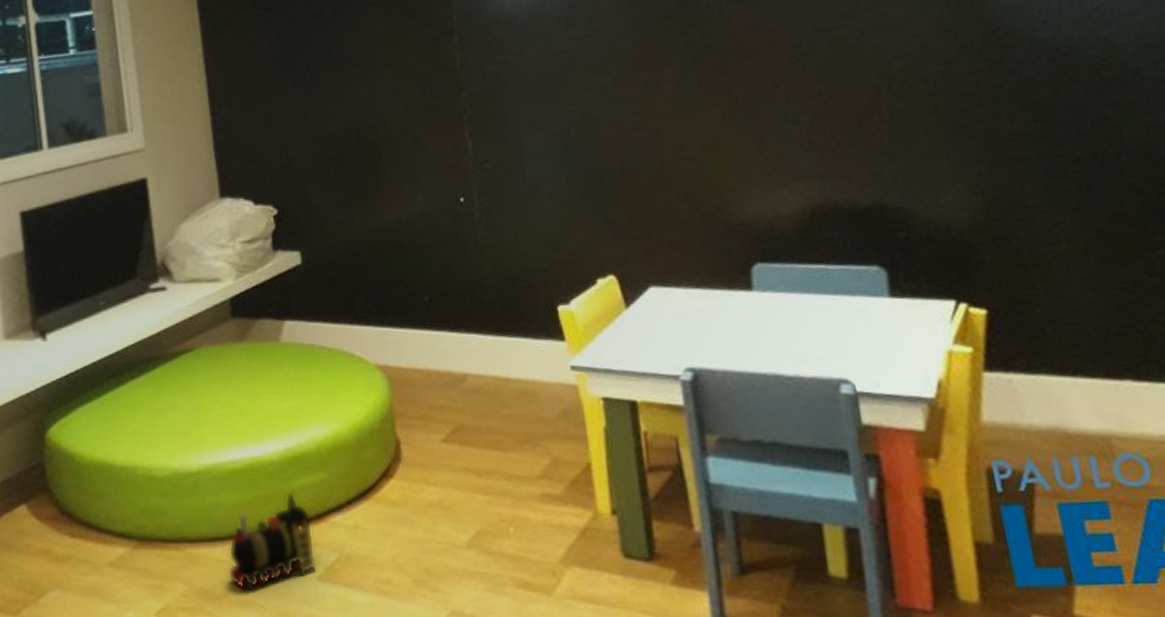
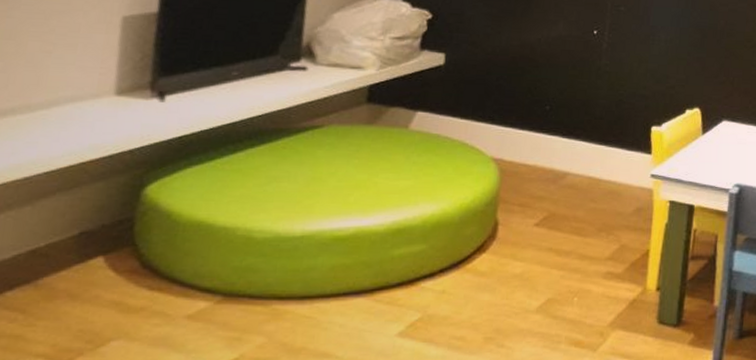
toy train: present [227,493,317,589] -> none [310,260,404,342]

